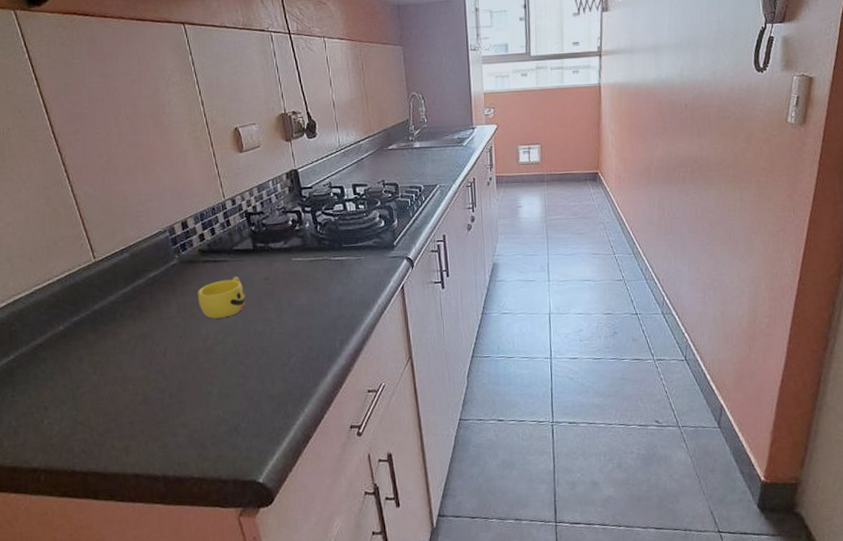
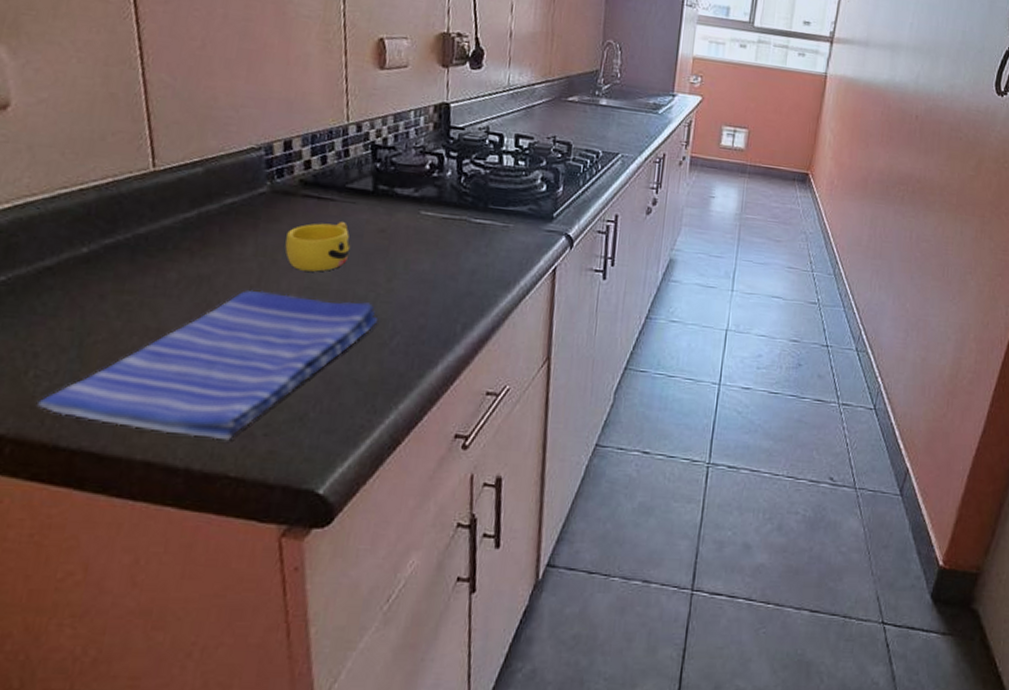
dish towel: none [55,335,277,452] -> present [37,290,379,441]

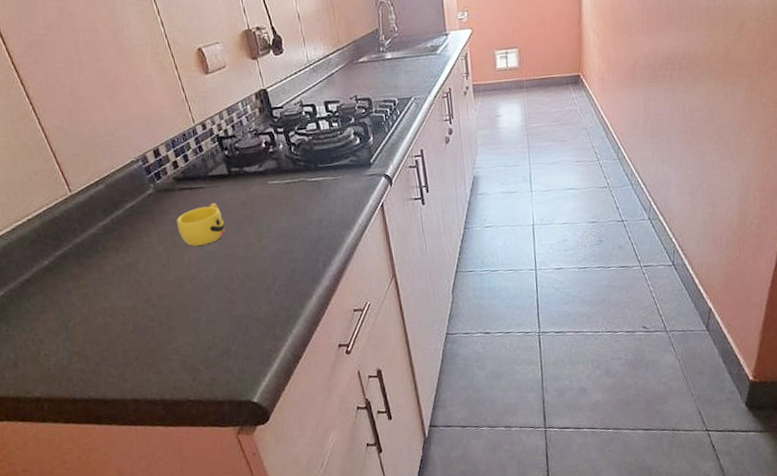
dish towel: present [37,290,379,441] -> none [53,260,261,379]

